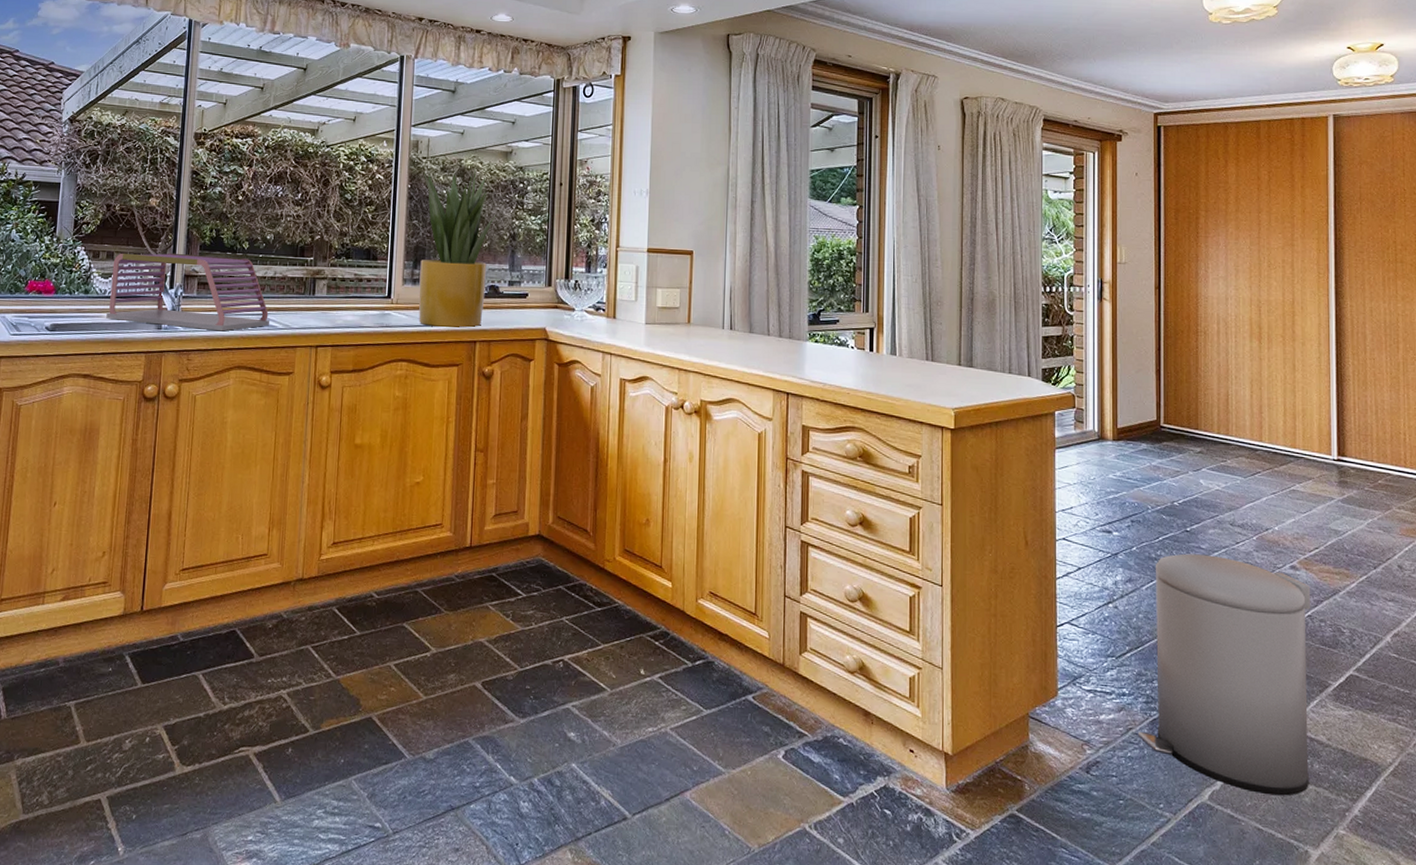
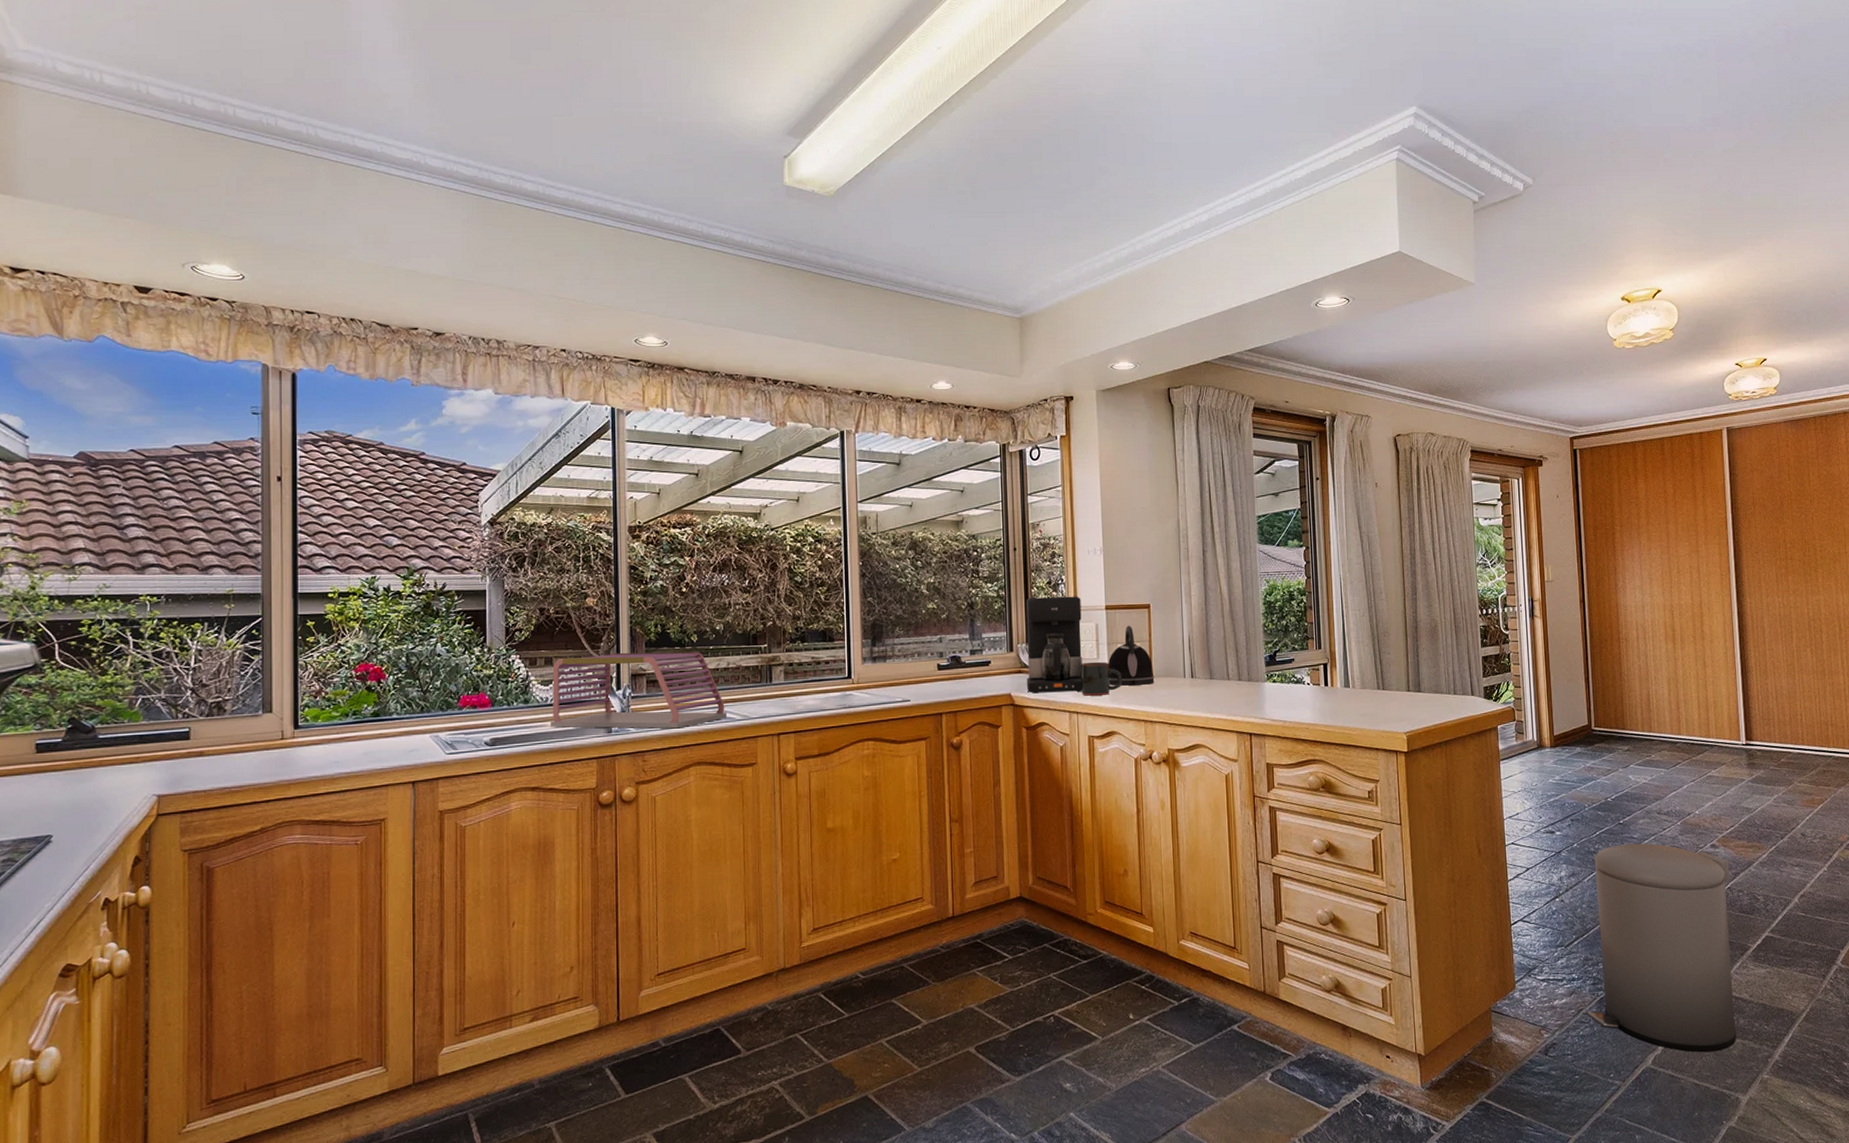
planter: present [418,168,497,328] -> none [874,540,953,703]
coffee maker: none [561,234,623,333] -> present [1026,596,1082,693]
mug: none [616,304,658,339] -> present [1080,661,1121,696]
kettle: none [646,270,692,332] -> present [1108,625,1155,686]

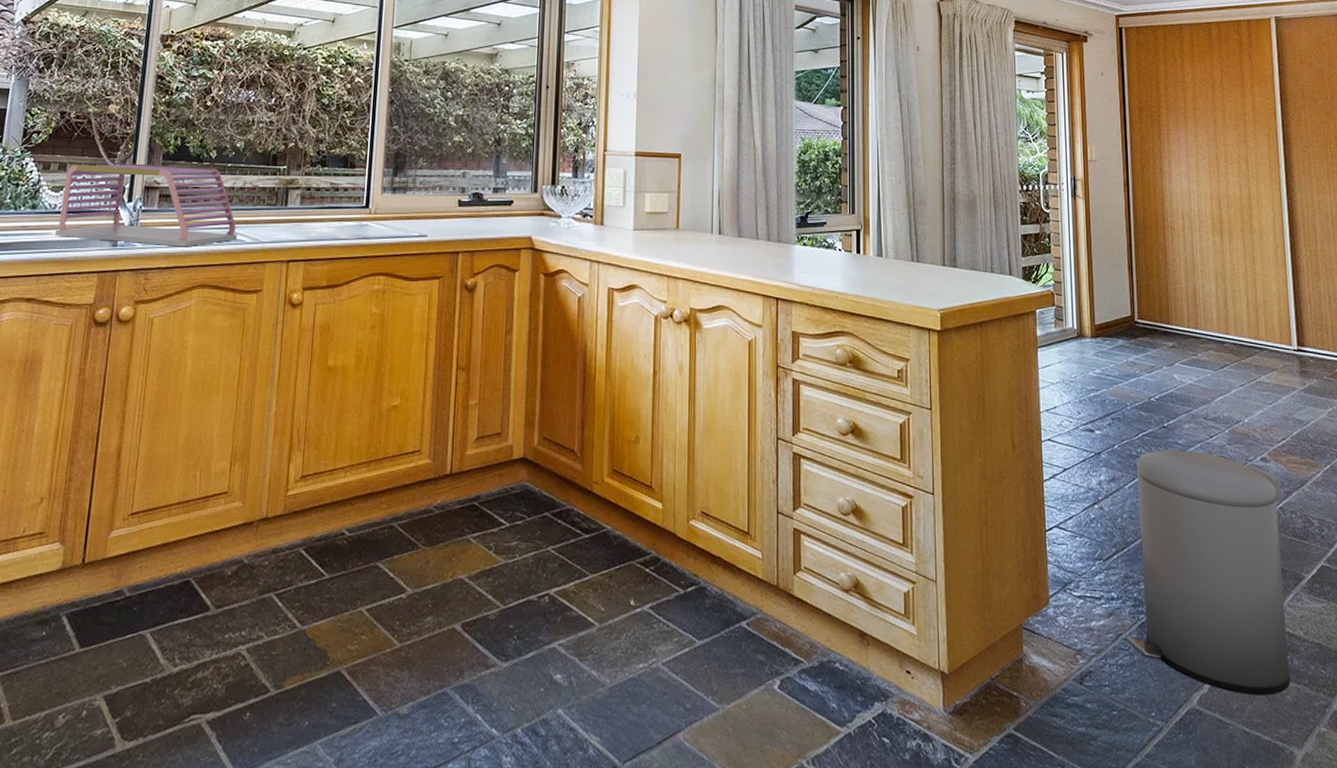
coffee maker: present [1026,596,1082,693] -> none [548,138,611,240]
mug: present [1080,661,1121,696] -> none [604,209,647,246]
kettle: present [1108,625,1155,686] -> none [634,174,681,238]

